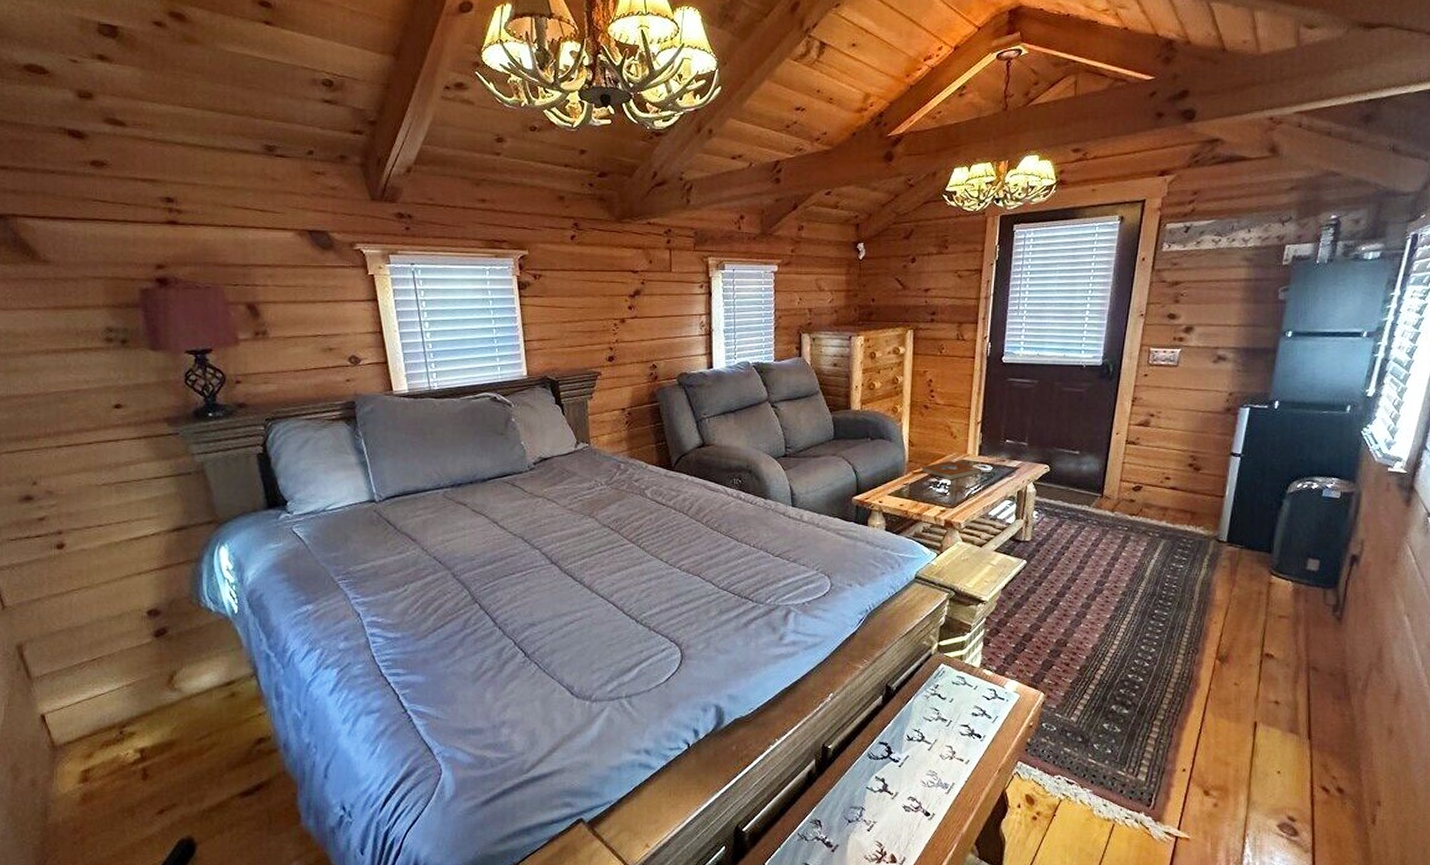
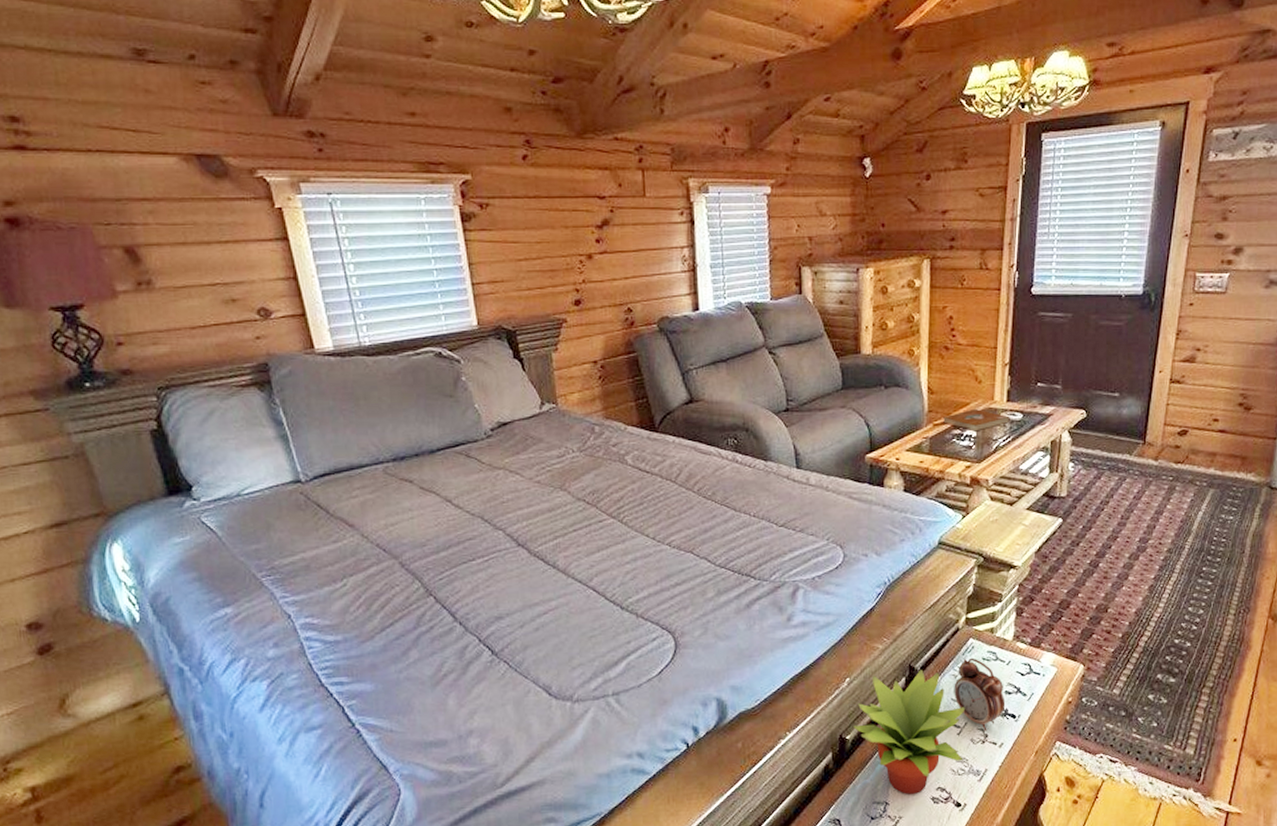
succulent plant: none [835,689,936,802] -> present [853,669,966,794]
alarm clock: none [926,681,971,748] -> present [954,657,1004,731]

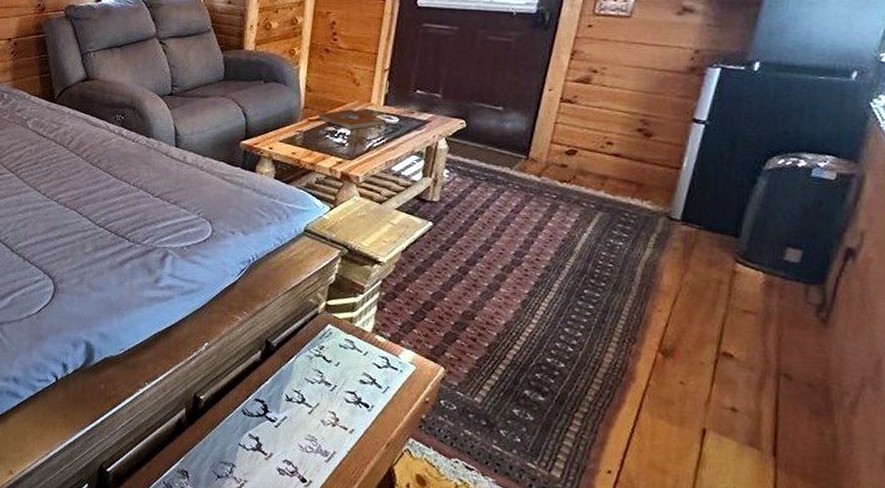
succulent plant: present [853,669,966,794] -> none [208,344,319,462]
alarm clock: present [954,657,1004,731] -> none [308,342,359,415]

